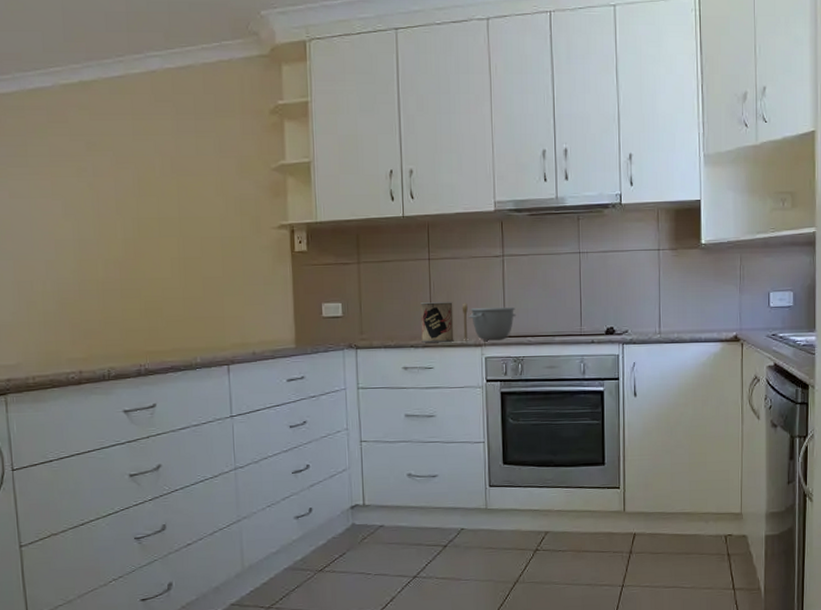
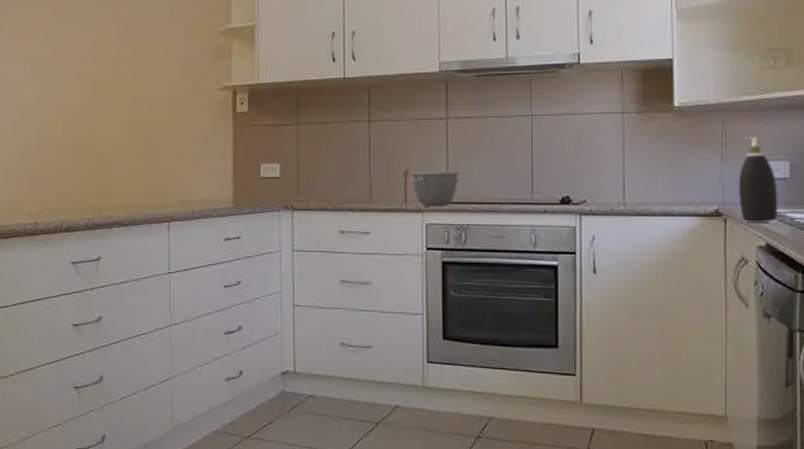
tin can: present [420,302,454,343] -> none [359,165,393,206]
soap dispenser: none [753,271,784,345] -> present [738,137,778,222]

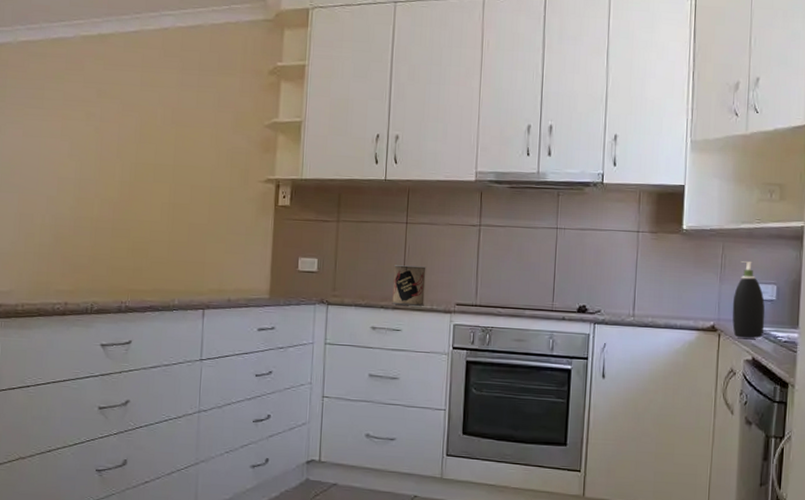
tin can: none [359,165,393,206] -> present [392,265,426,306]
cooking pot: present [402,166,461,206] -> none [434,268,489,309]

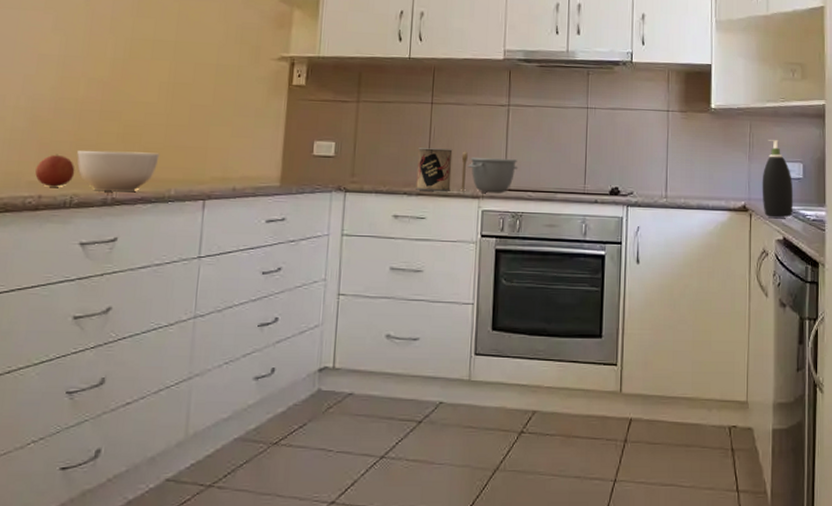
fruit: none [61,266,94,295] -> present [35,154,75,187]
bowl: none [95,263,164,301] -> present [77,150,160,192]
cooking pot: none [434,268,489,309] -> present [461,151,519,193]

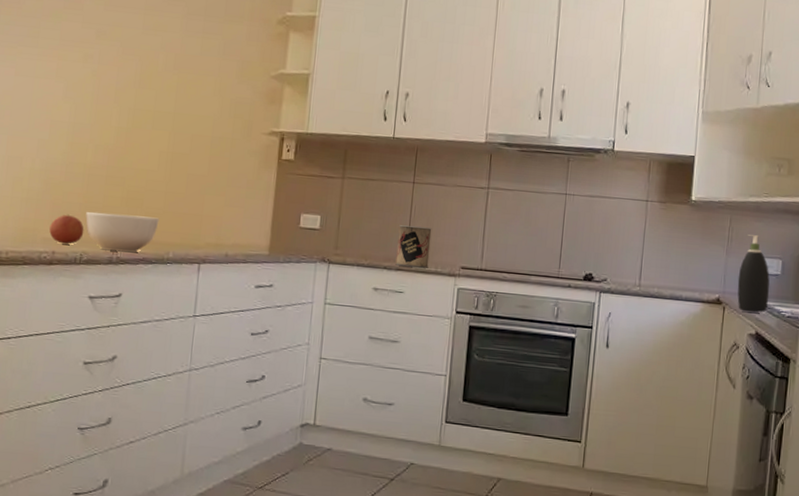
cooking pot: present [461,151,519,193] -> none [438,230,495,273]

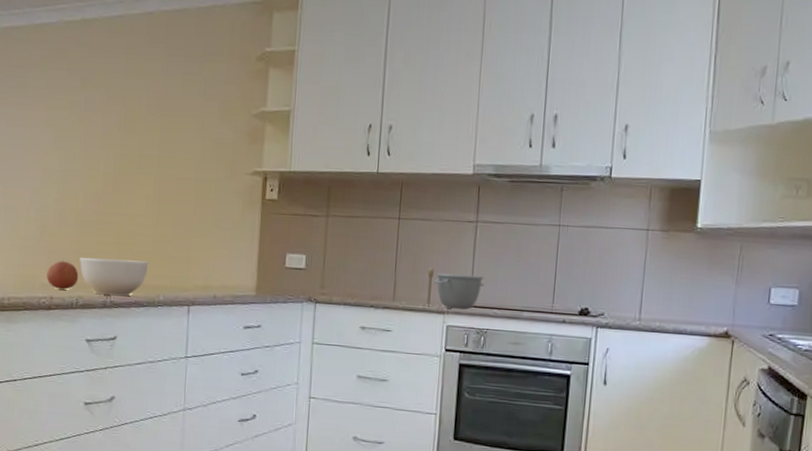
tin can: present [395,225,432,268] -> none [382,262,419,306]
cooking pot: none [438,230,495,273] -> present [426,267,485,310]
soap dispenser: present [737,234,770,313] -> none [748,263,785,347]

